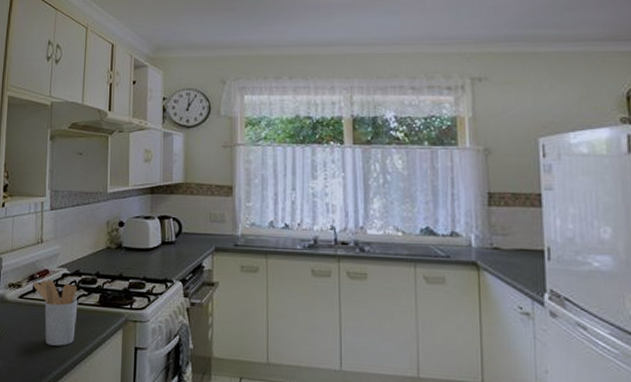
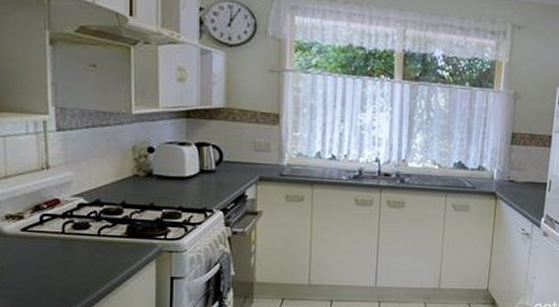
utensil holder: present [33,279,78,346] -> none [39,210,101,280]

